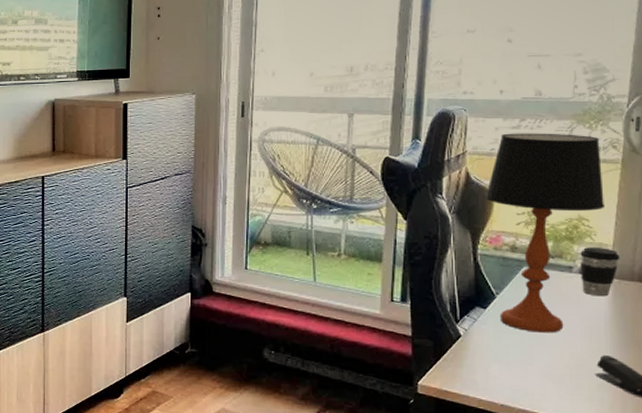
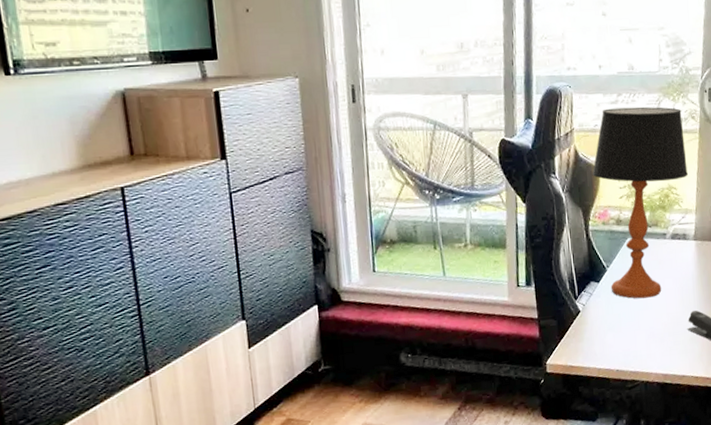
coffee cup: present [580,247,621,297] -> none [671,213,702,259]

